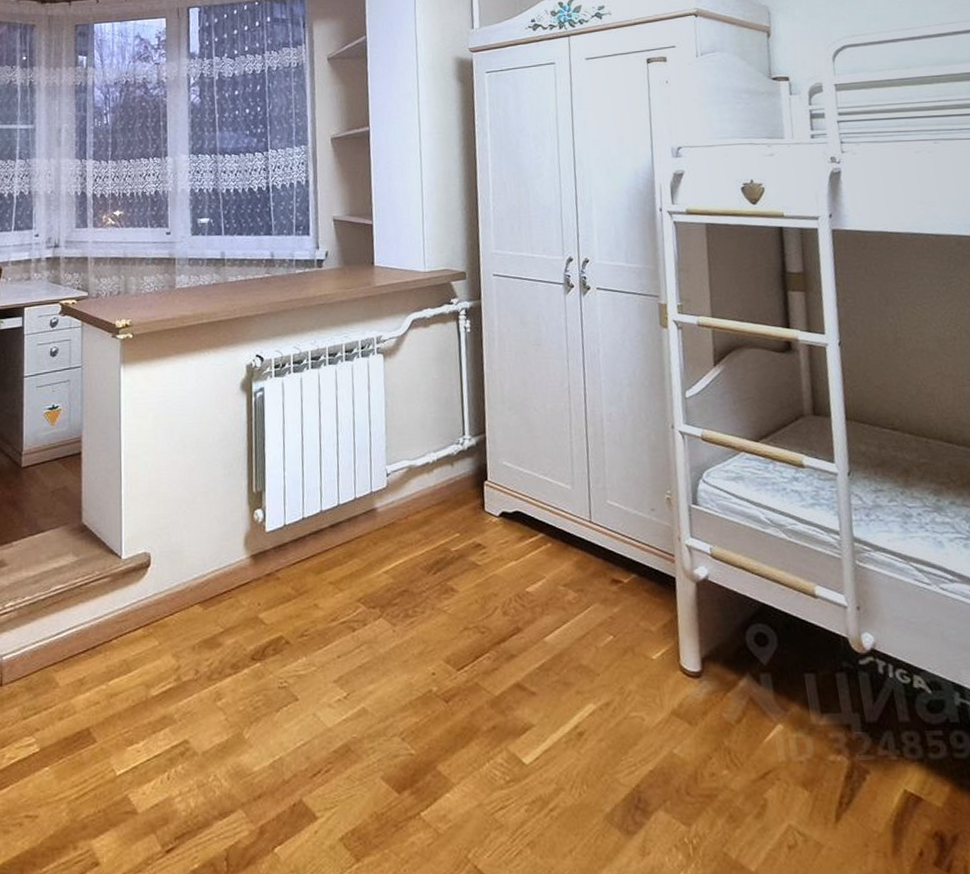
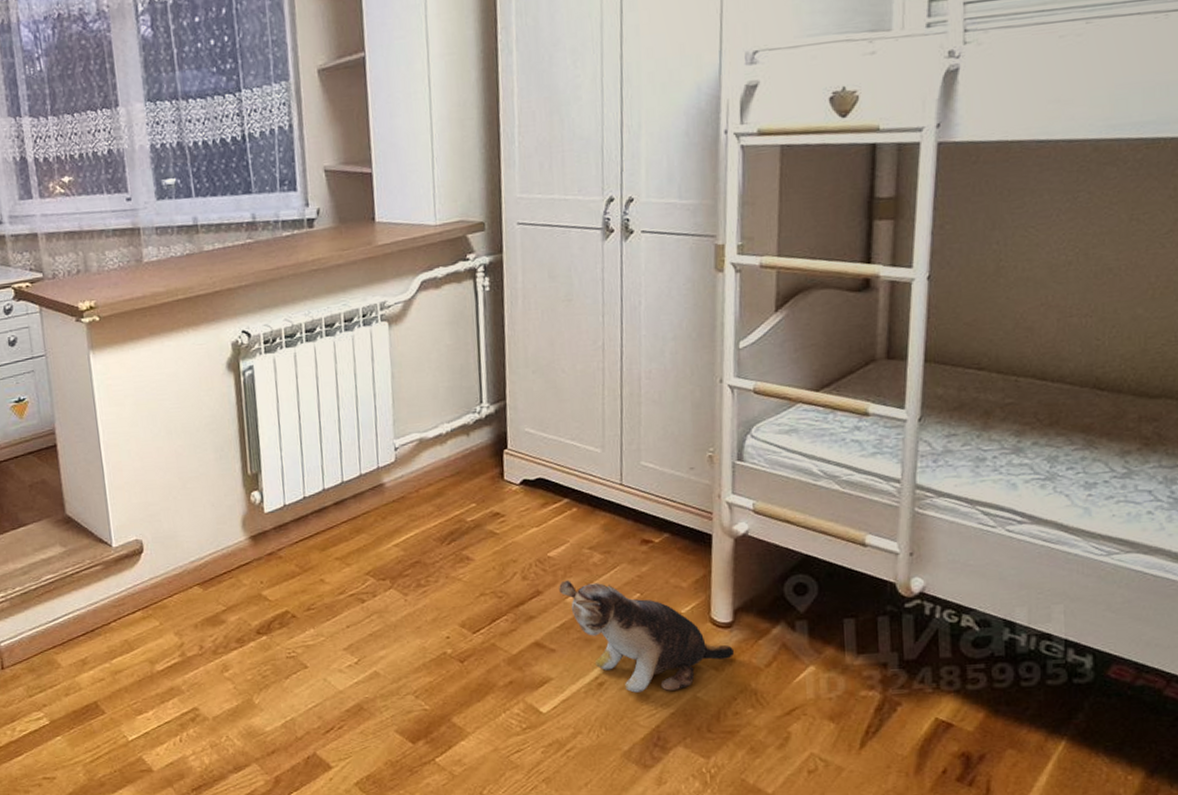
plush toy: none [537,617,705,746] -> present [559,580,734,693]

